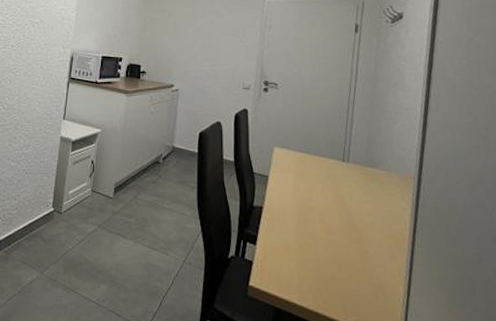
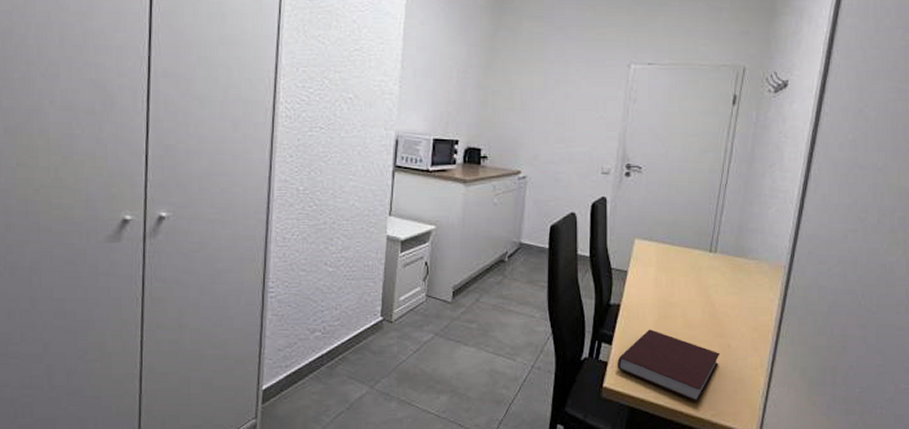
notebook: none [261,232,359,307] -> present [617,329,720,402]

